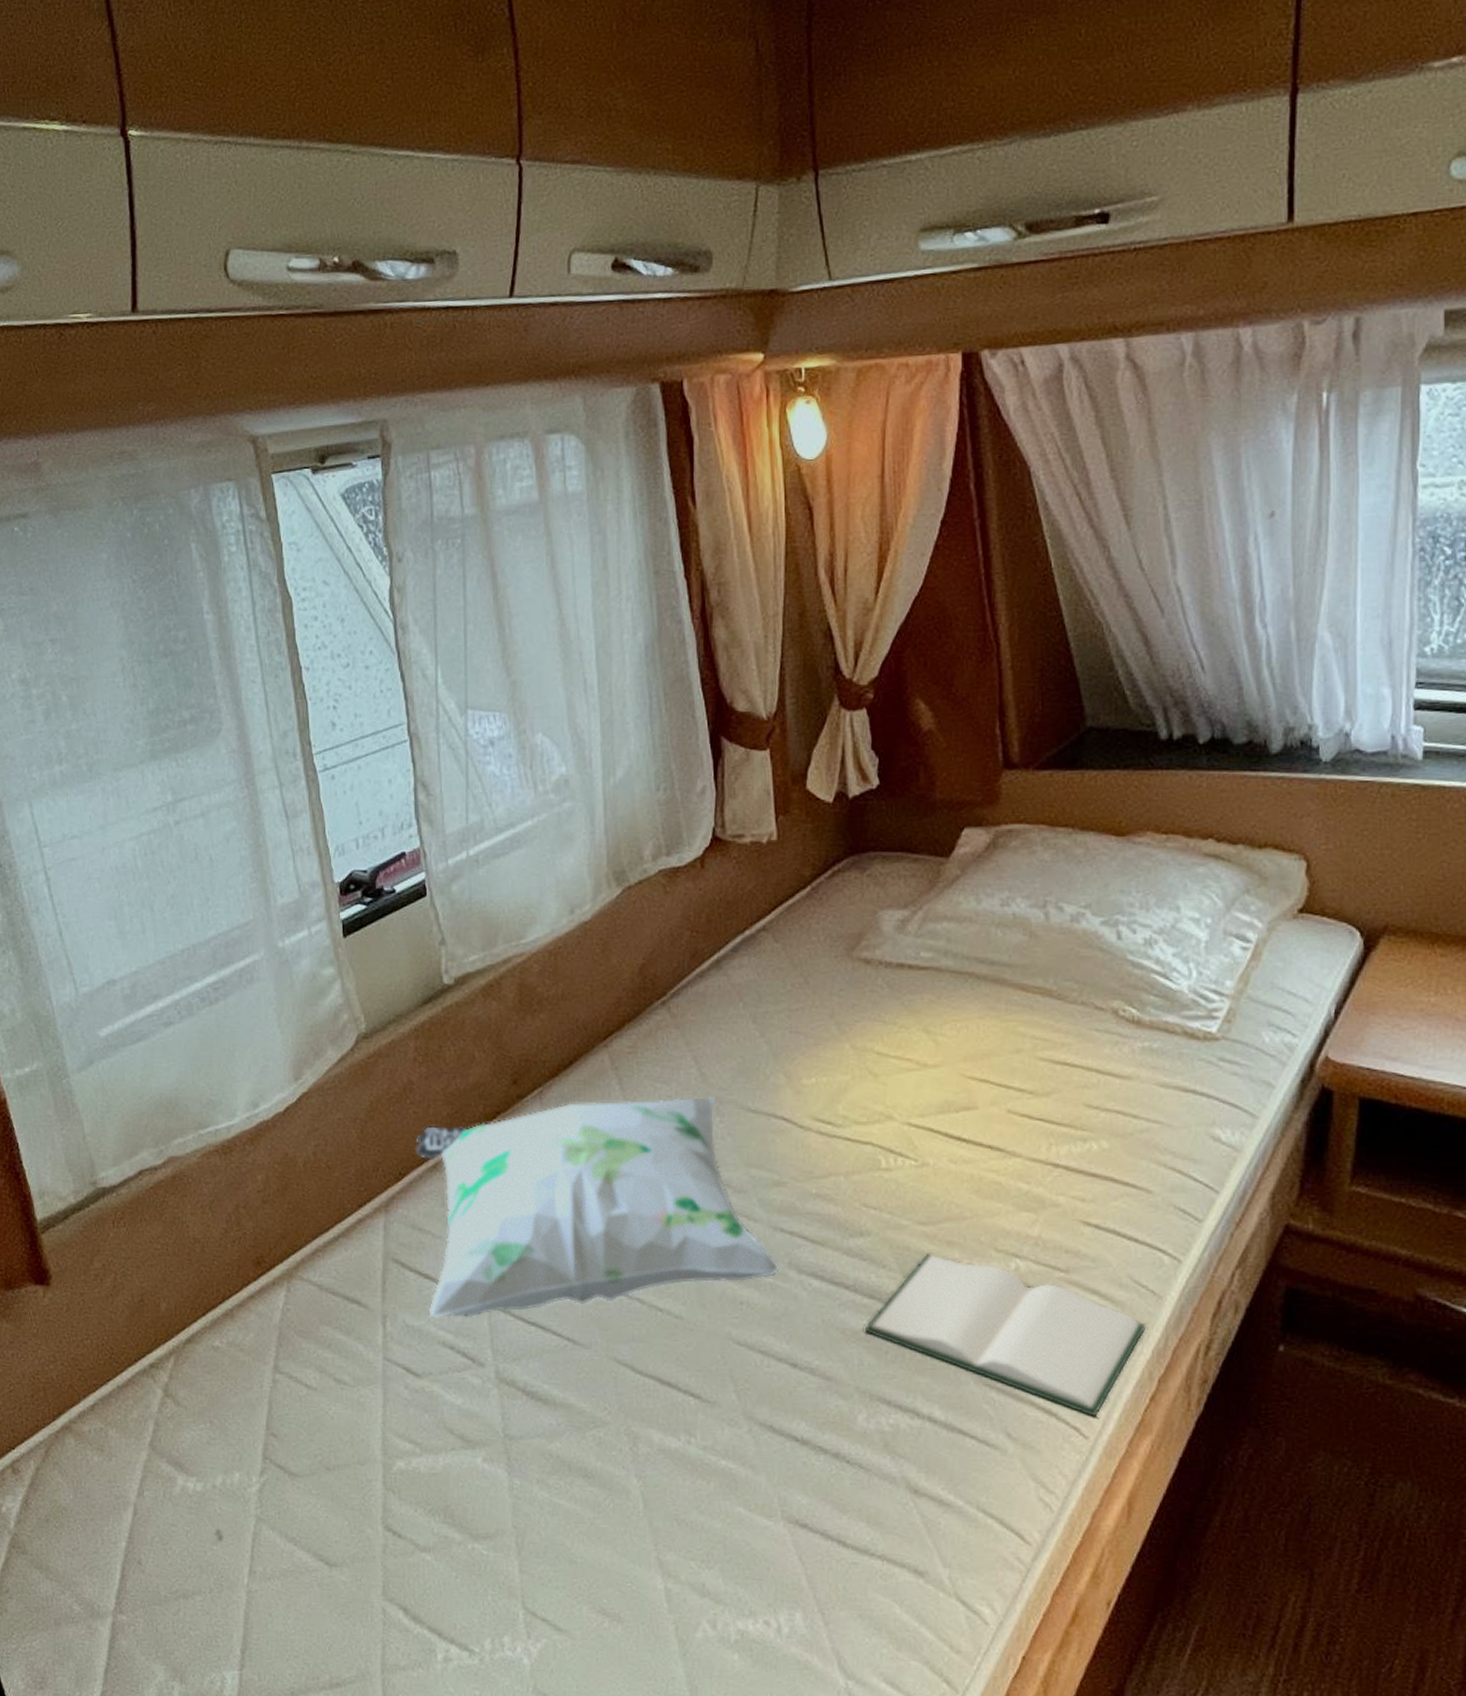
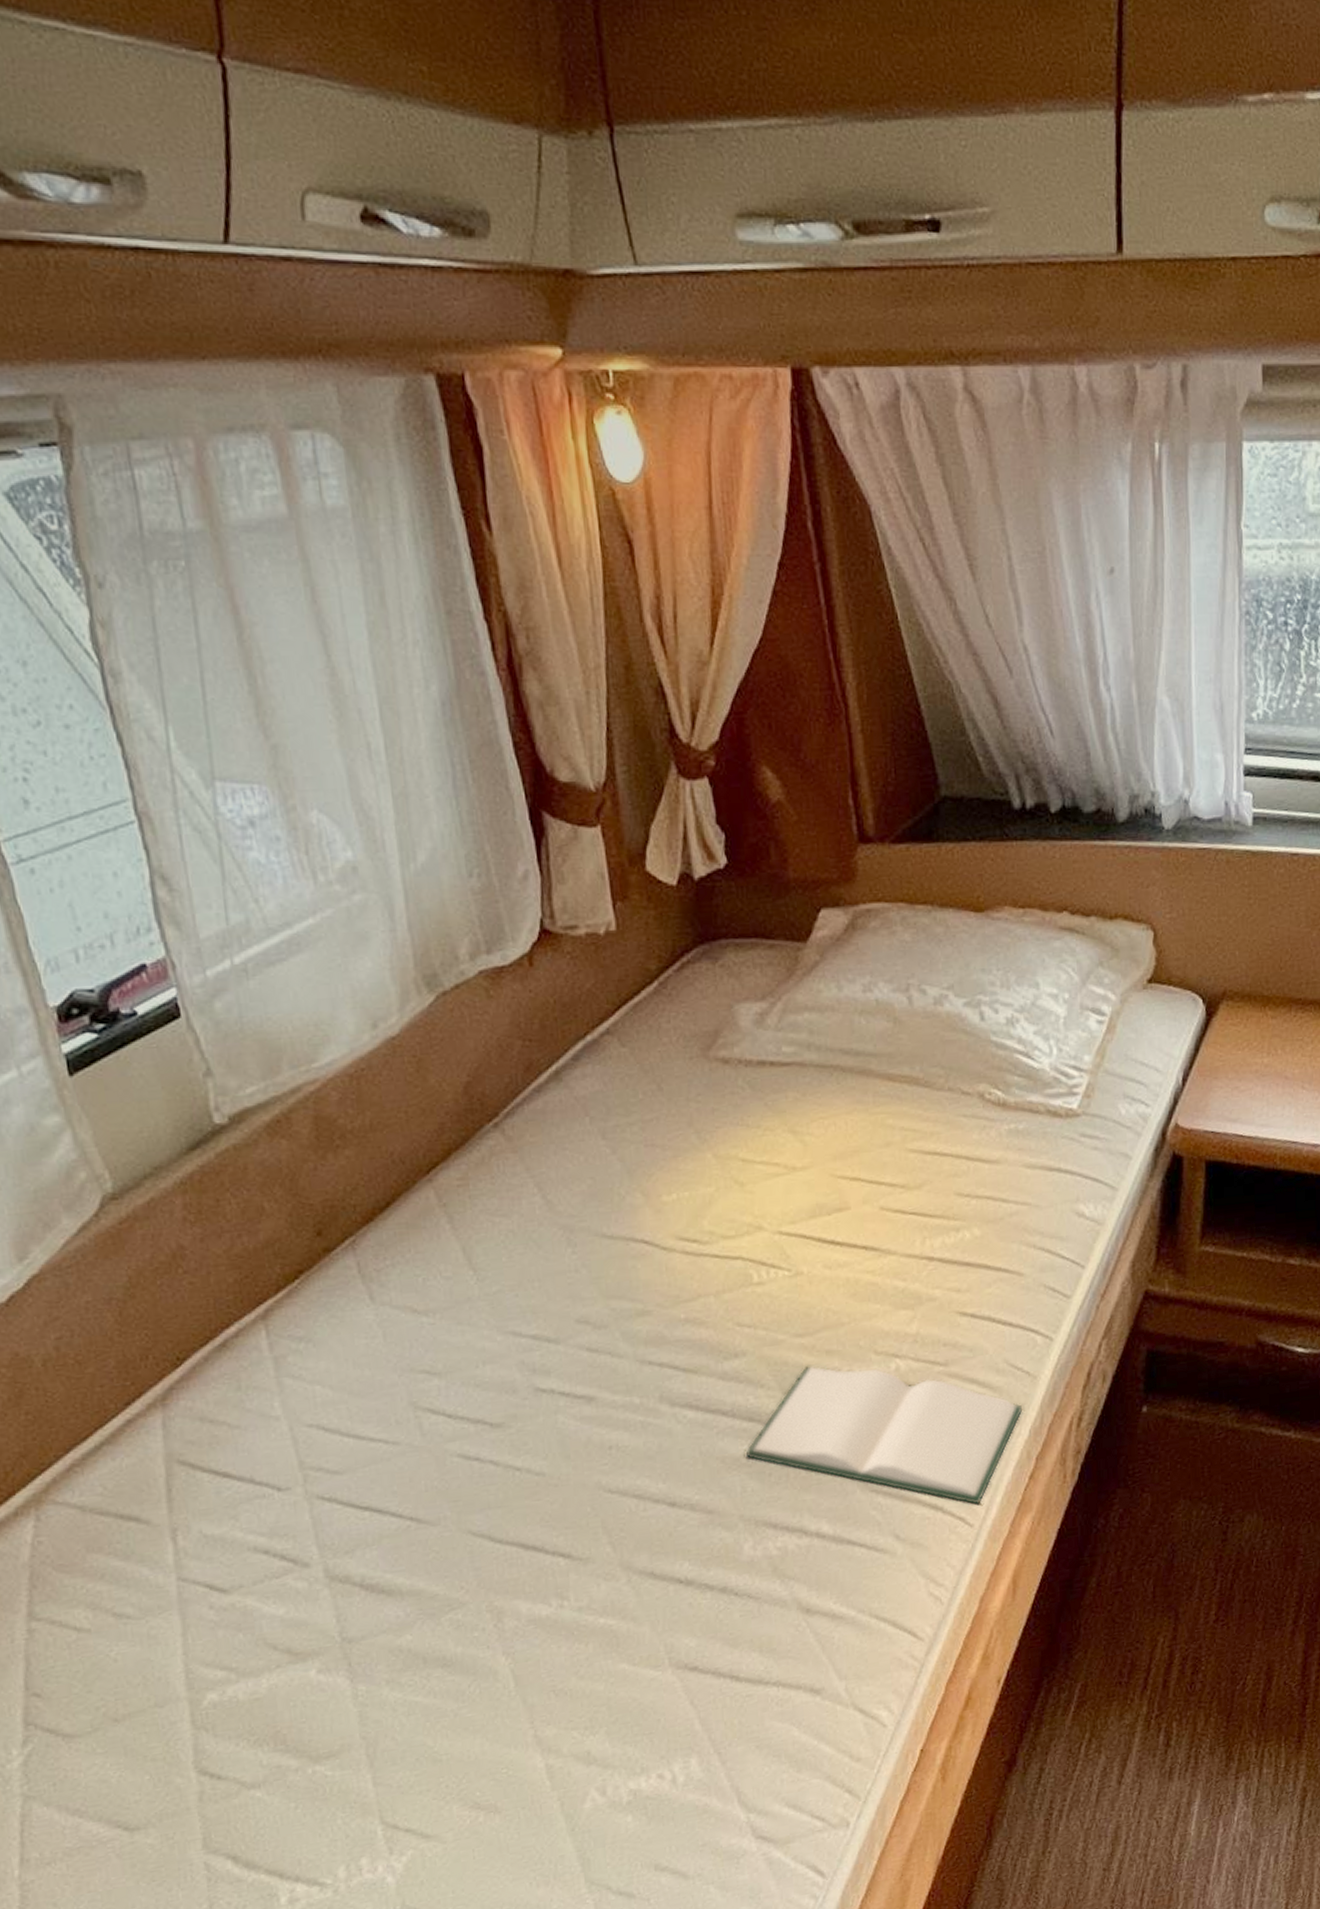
decorative pillow: present [416,1096,781,1319] -> none [196,1225,652,1522]

